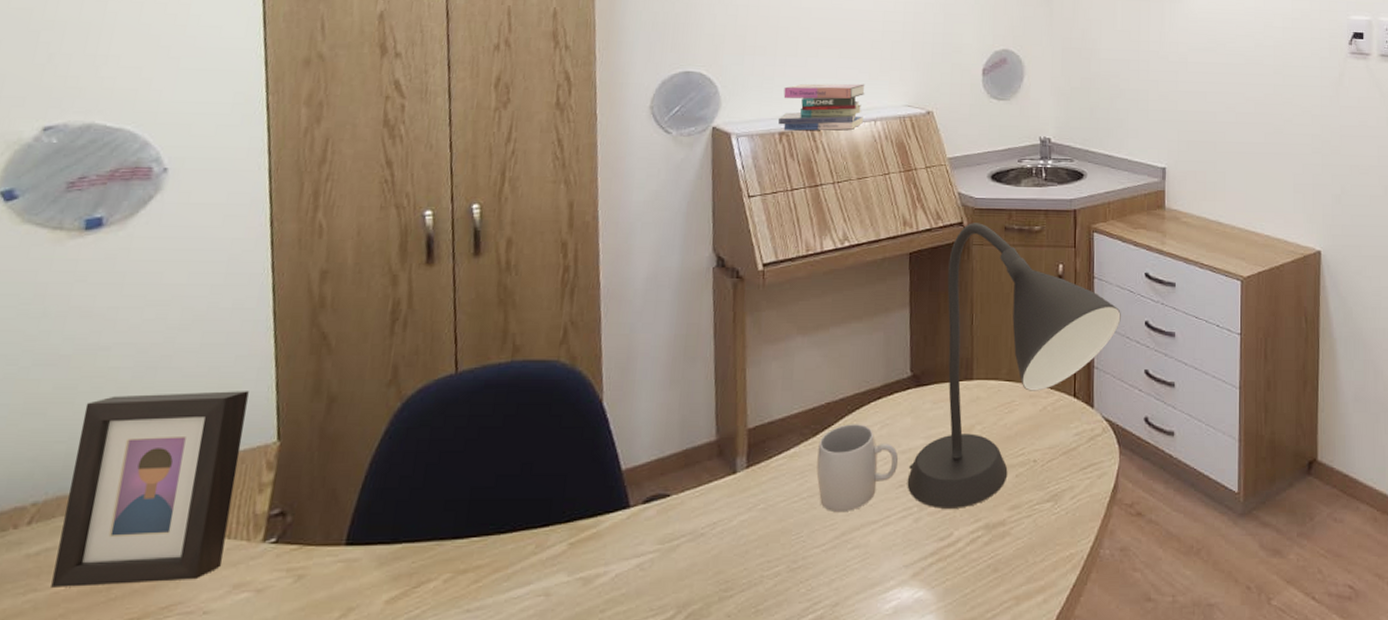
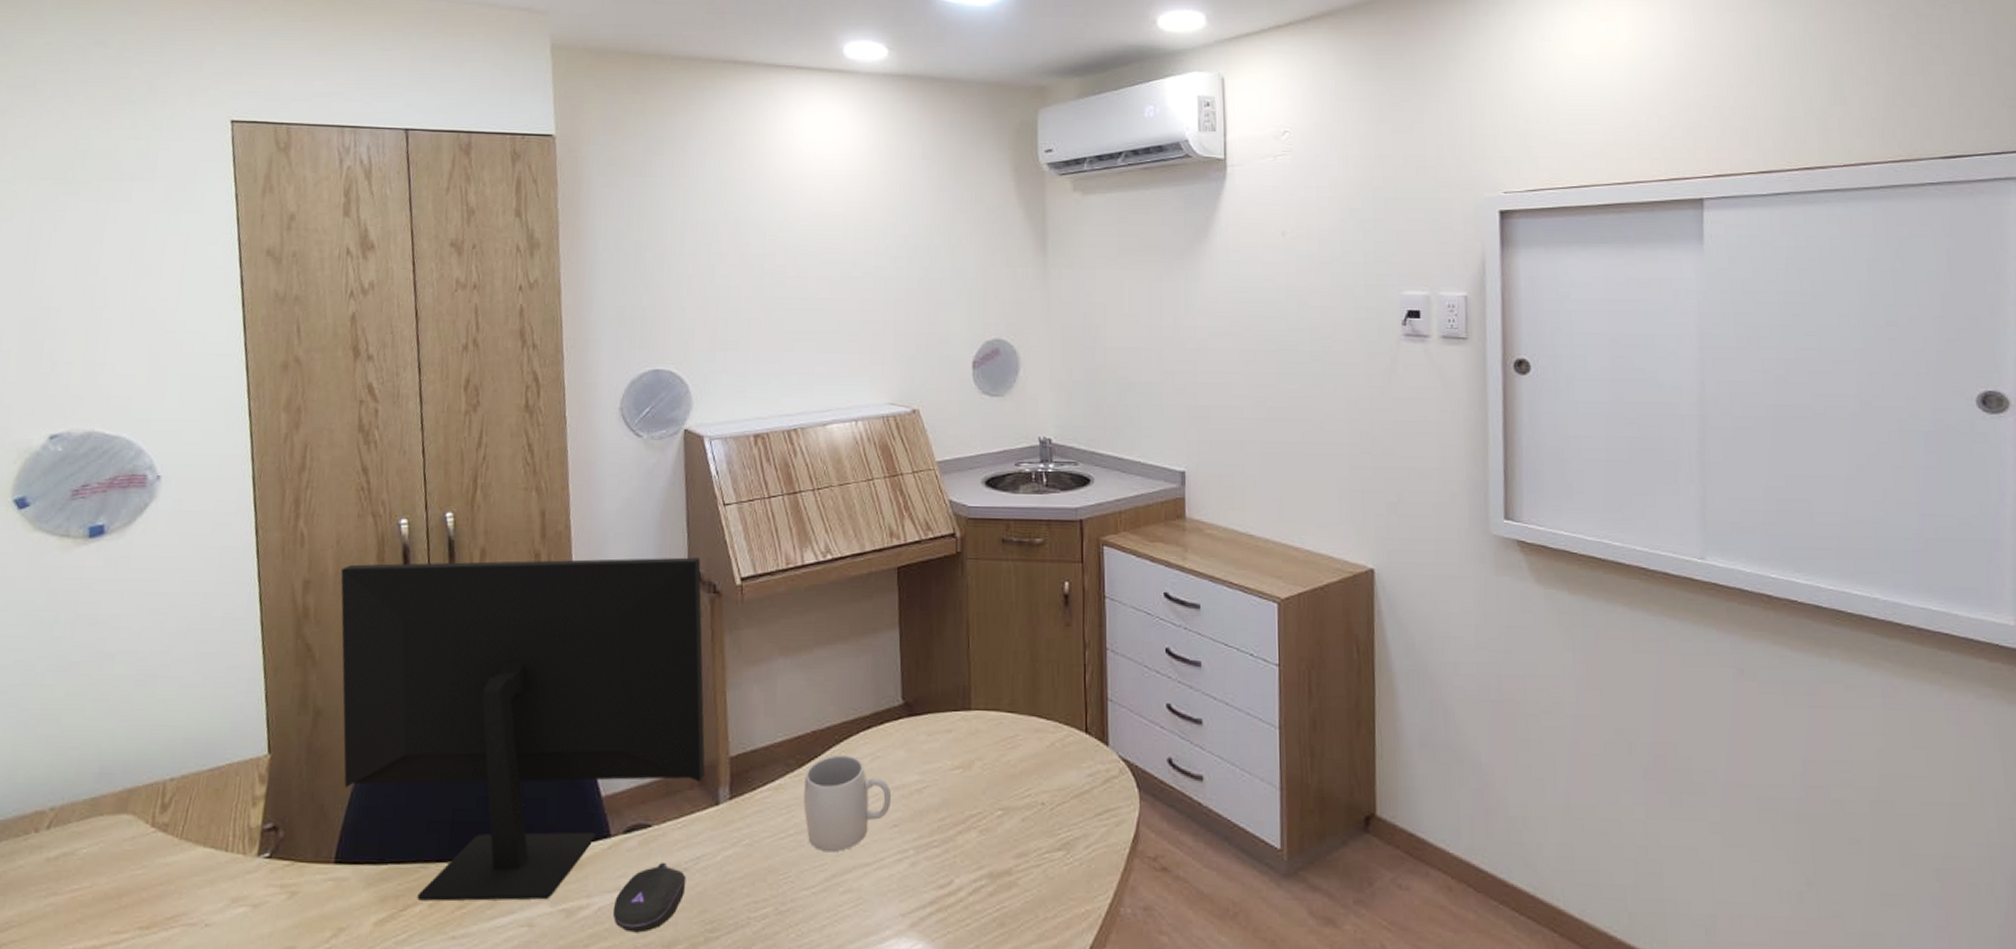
picture frame: present [51,391,249,587] -> none [69,701,241,893]
monitor: none [358,245,725,577] -> present [340,557,705,901]
computer mouse: none [629,530,703,596] -> present [612,863,687,933]
books: present [778,83,865,131] -> none [753,380,844,433]
desk lamp: present [907,223,1121,509] -> none [901,534,1137,854]

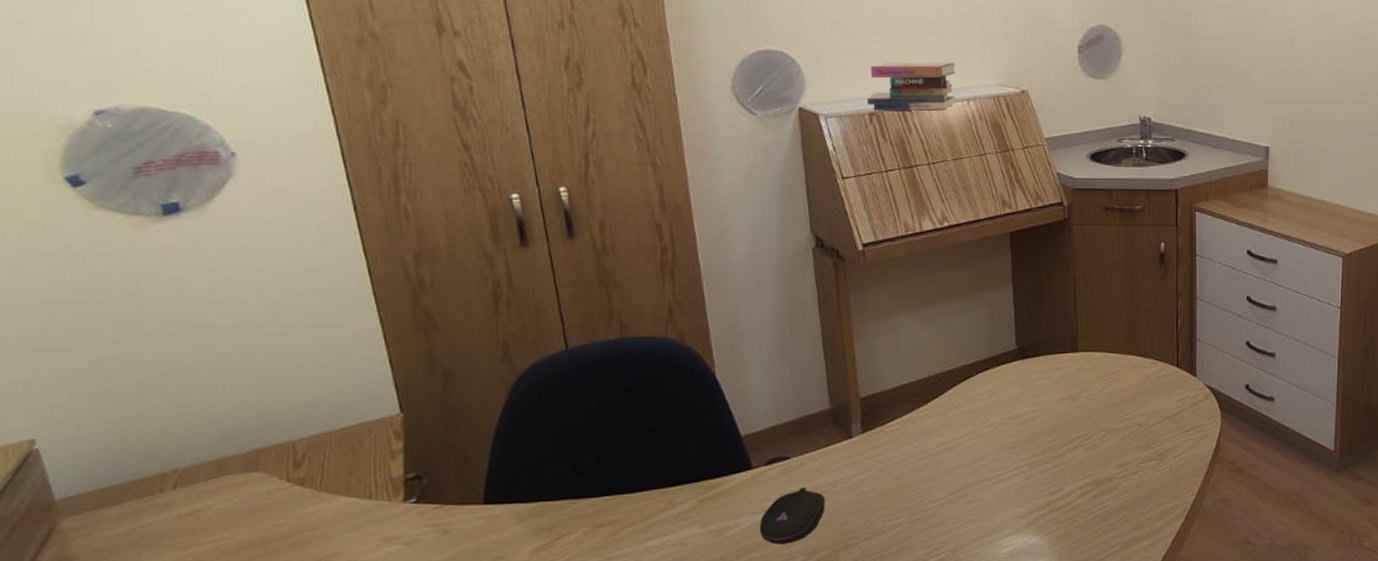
monitor: present [340,557,705,901] -> none [454,226,837,530]
books: none [753,380,844,433] -> present [867,62,956,111]
mug: present [803,755,891,853] -> none [930,393,1007,472]

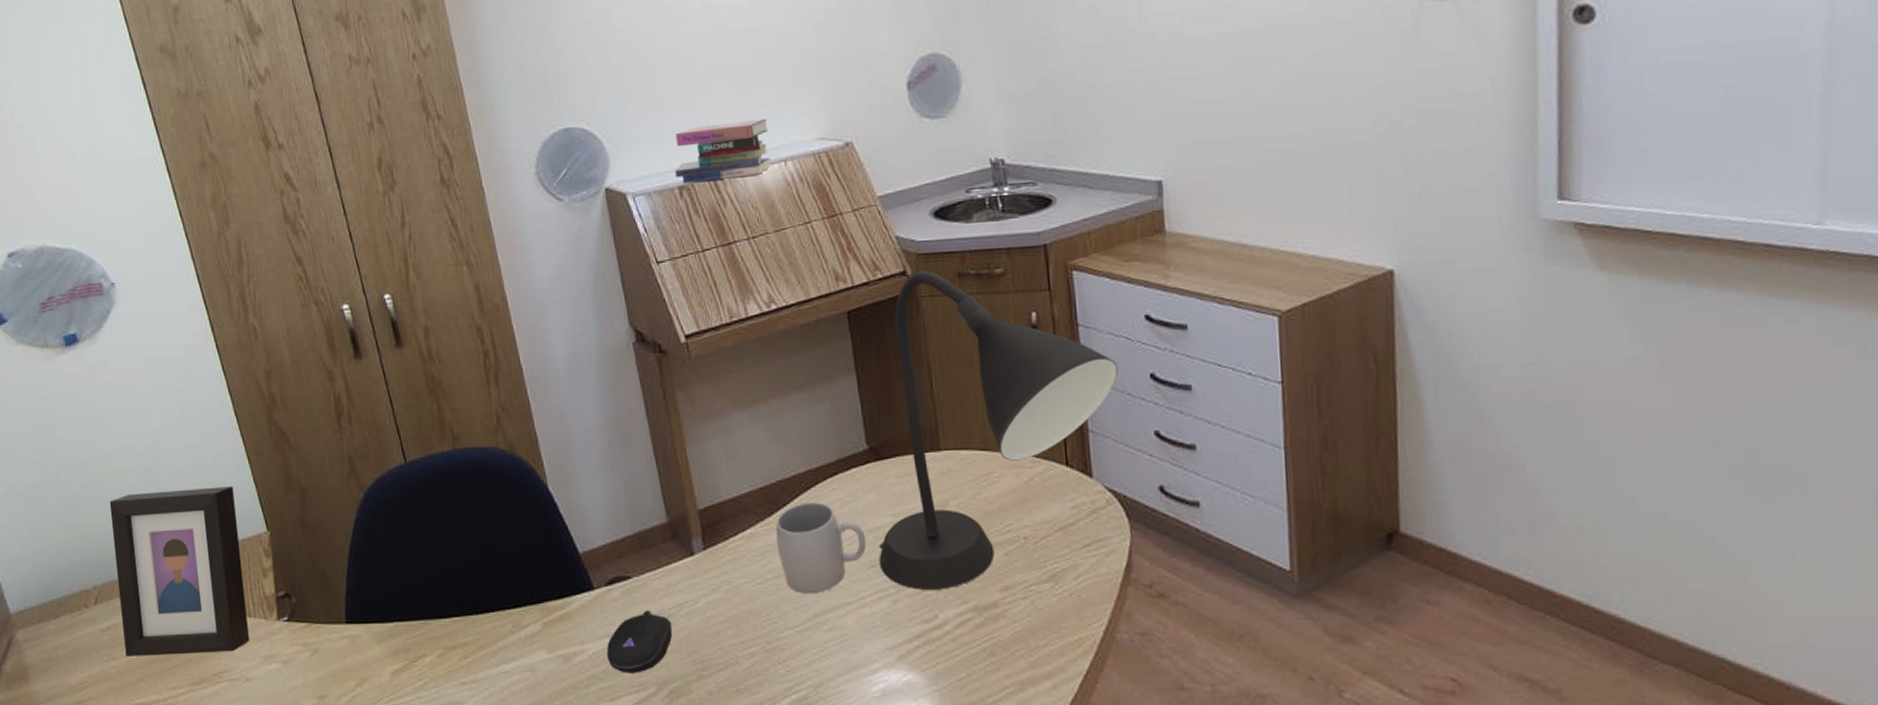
picture frame: none [204,368,367,543] -> present [109,486,249,656]
mug: none [930,393,1007,472] -> present [775,502,866,594]
desk lamp: none [1017,203,1223,467] -> present [879,270,1118,590]

